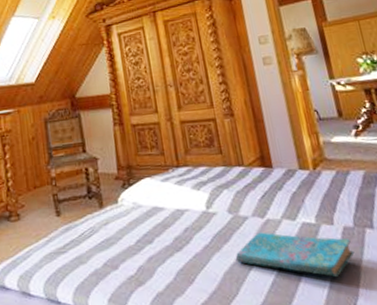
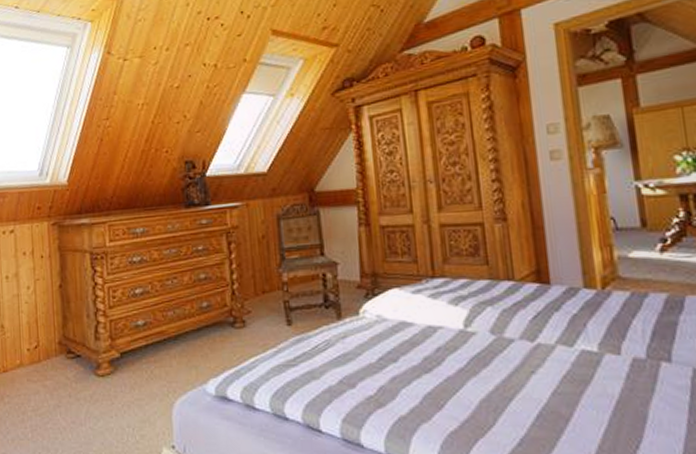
cover: present [235,232,355,277] -> none [495,357,644,414]

